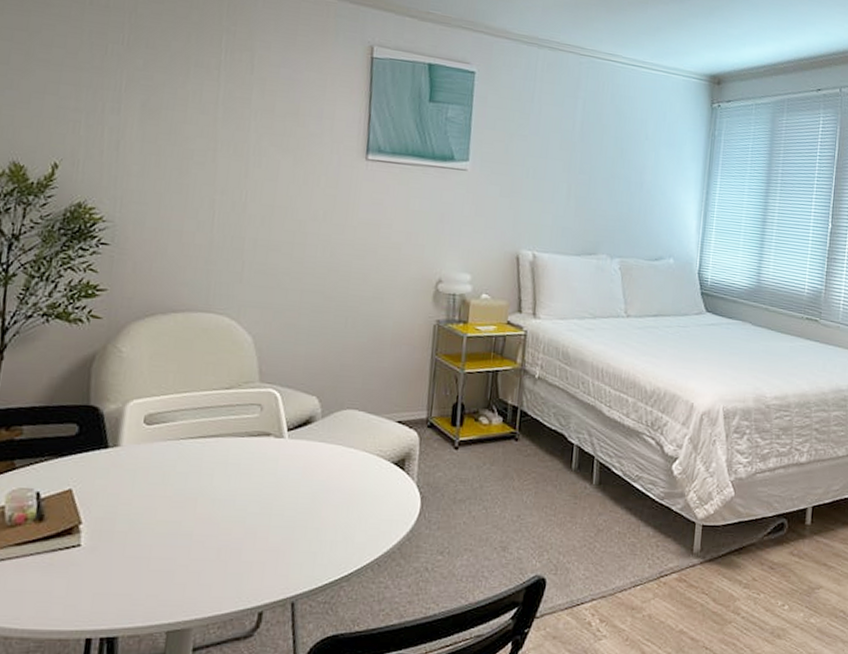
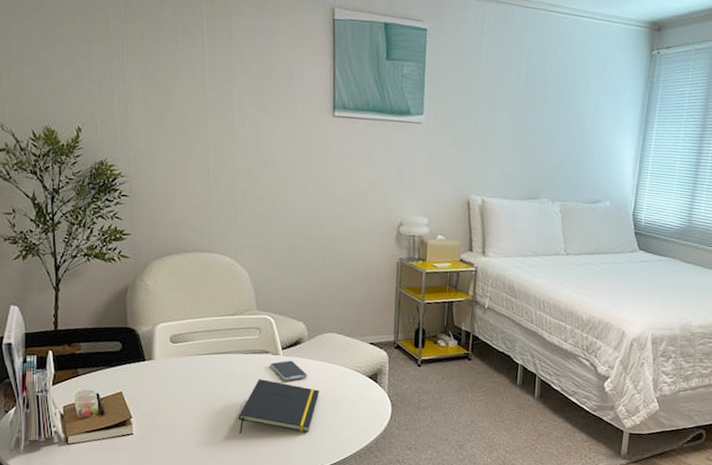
notepad: none [224,468,332,541] -> present [238,379,319,434]
smartphone: none [271,444,319,471] -> present [270,360,308,381]

